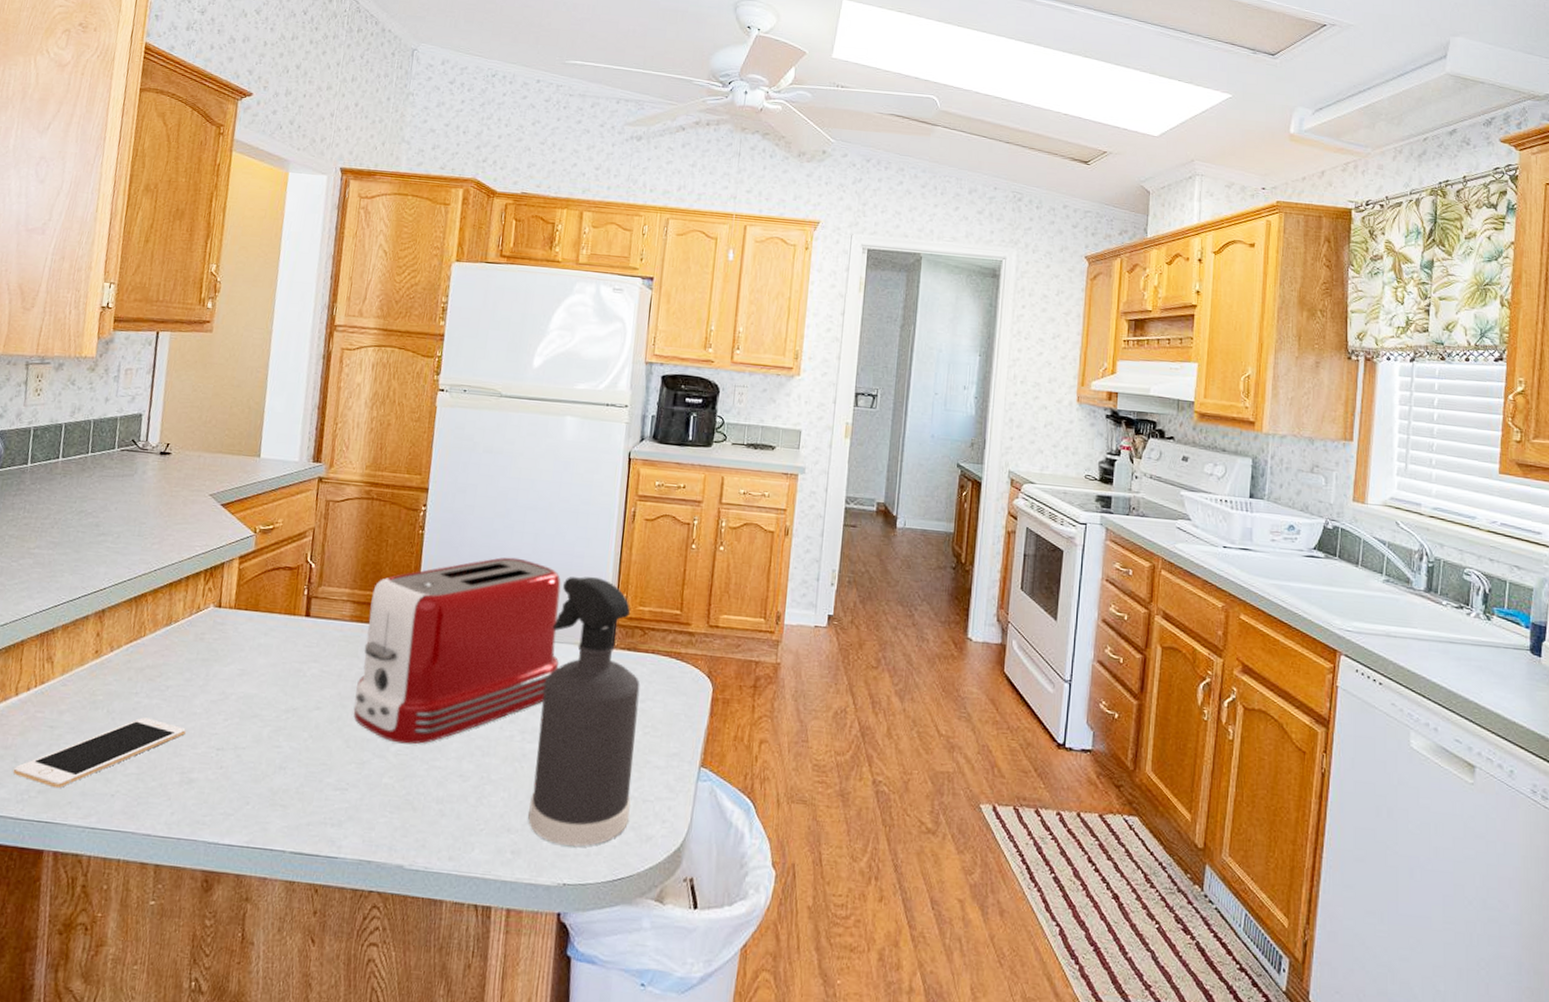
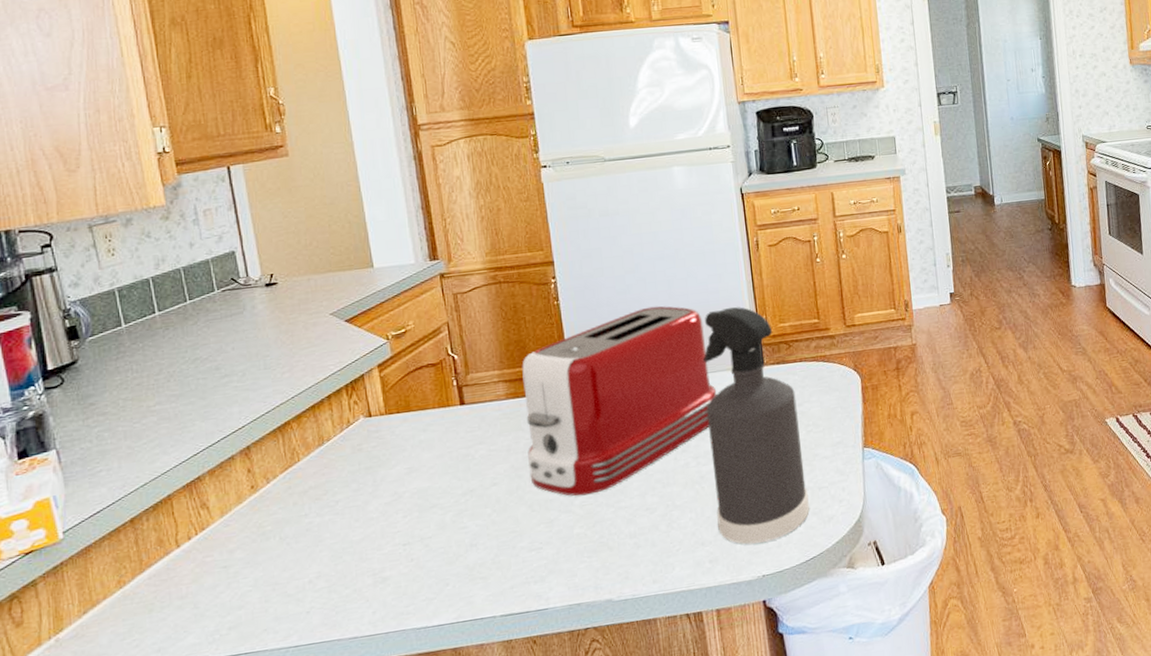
cell phone: present [13,717,186,789] -> none [196,534,367,621]

